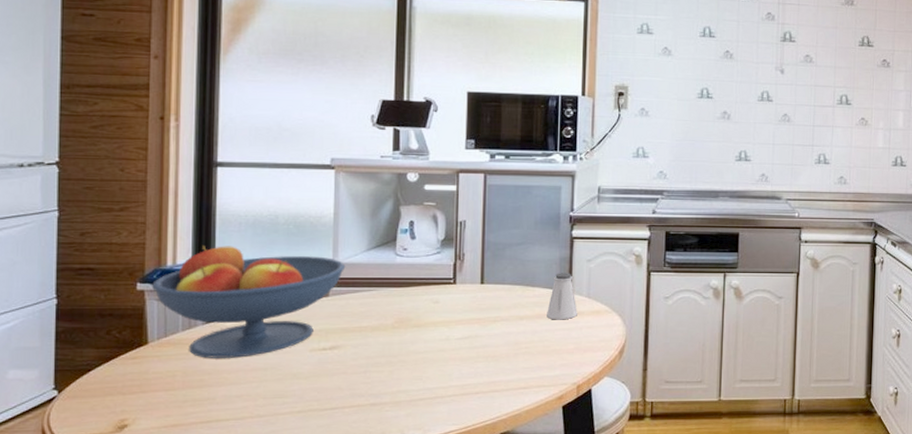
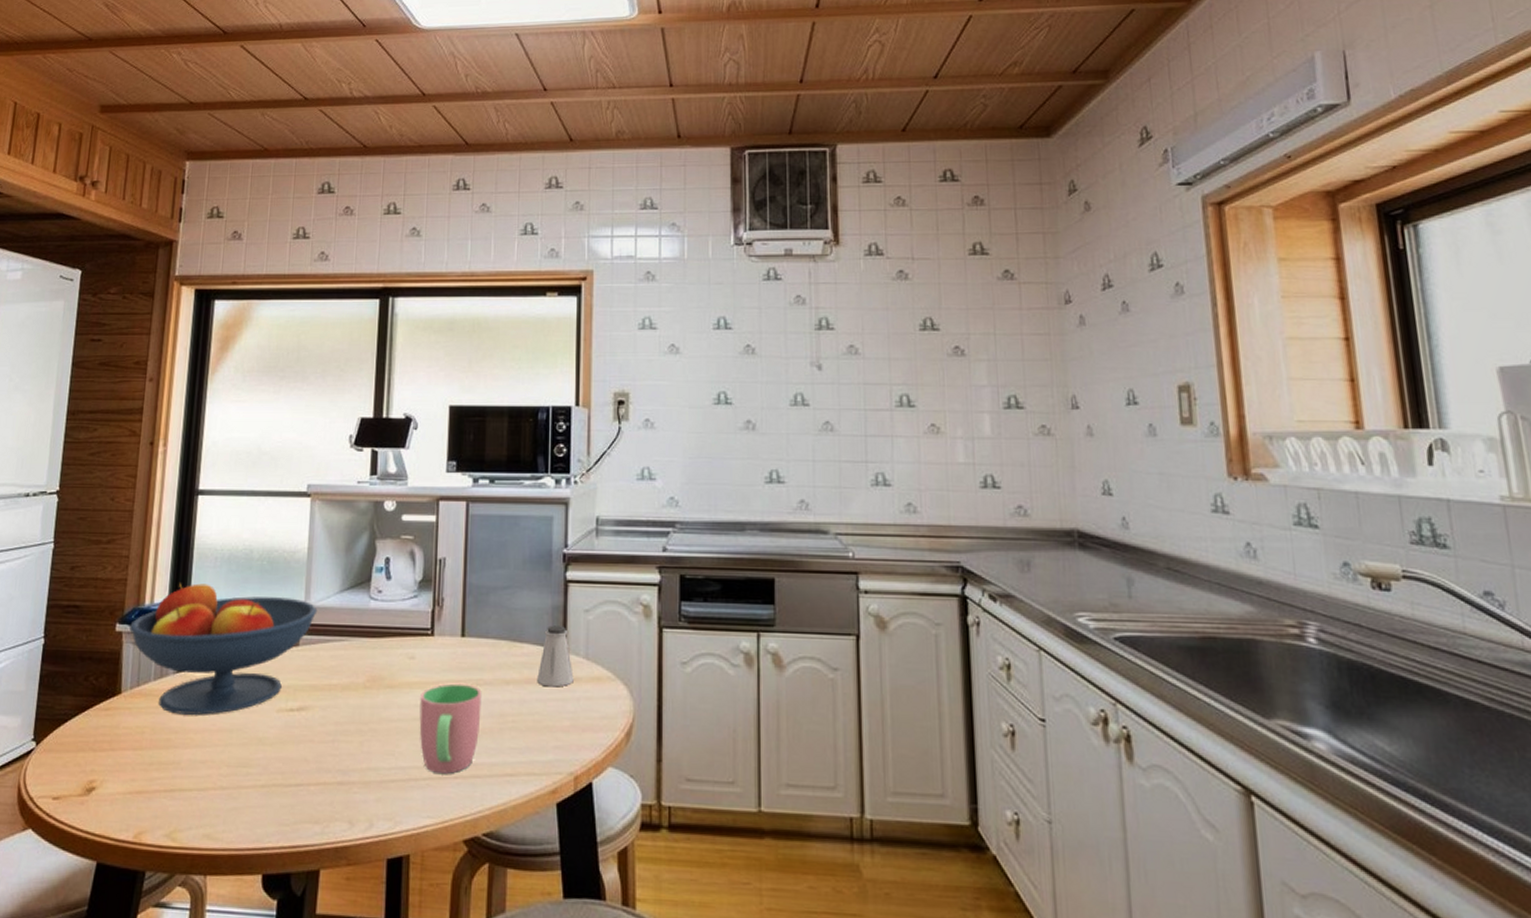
cup: none [444,321,499,391] -> present [419,683,482,774]

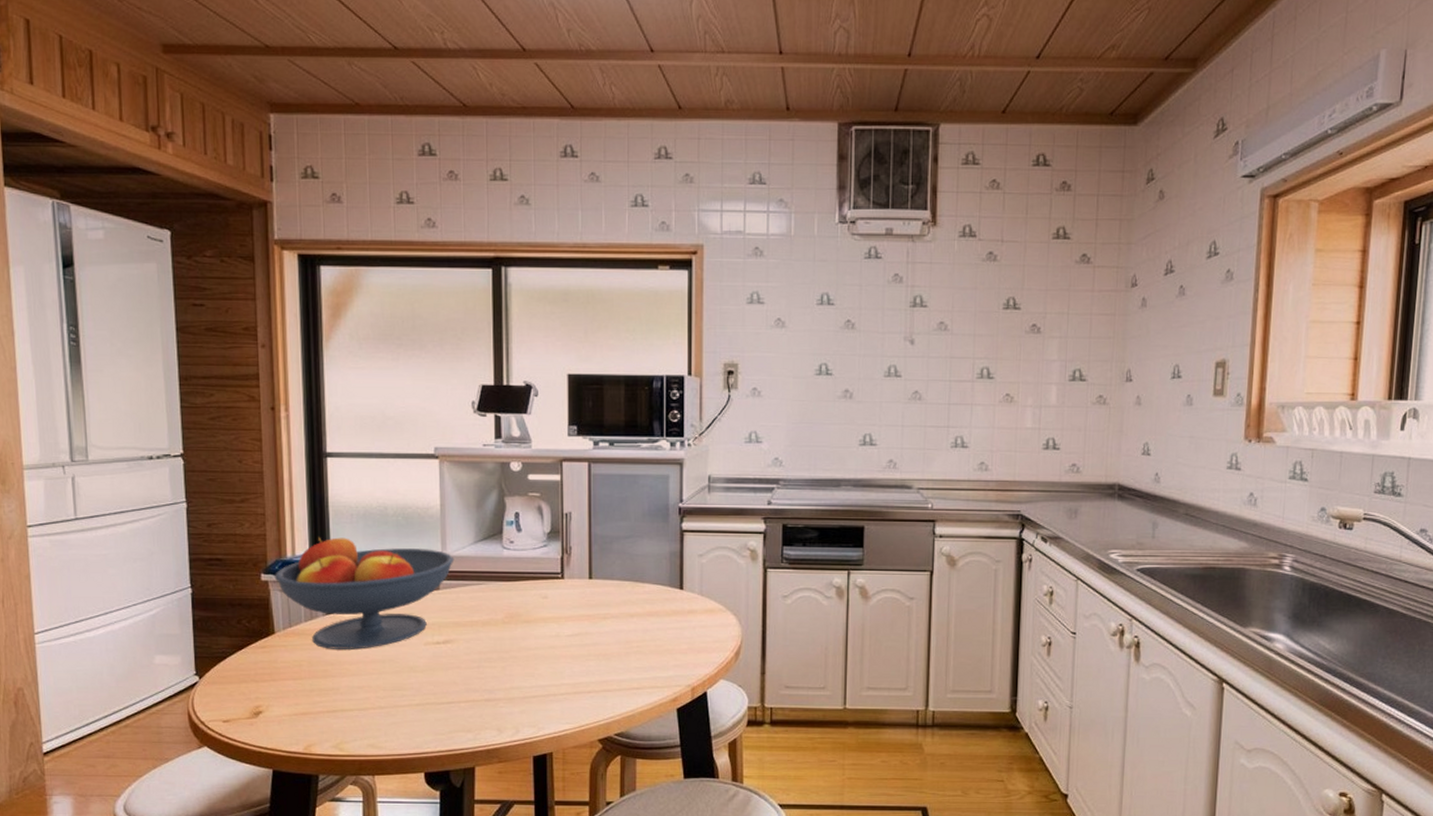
cup: present [419,683,482,774] -> none [555,617,610,689]
saltshaker: present [537,625,574,687] -> none [658,568,690,619]

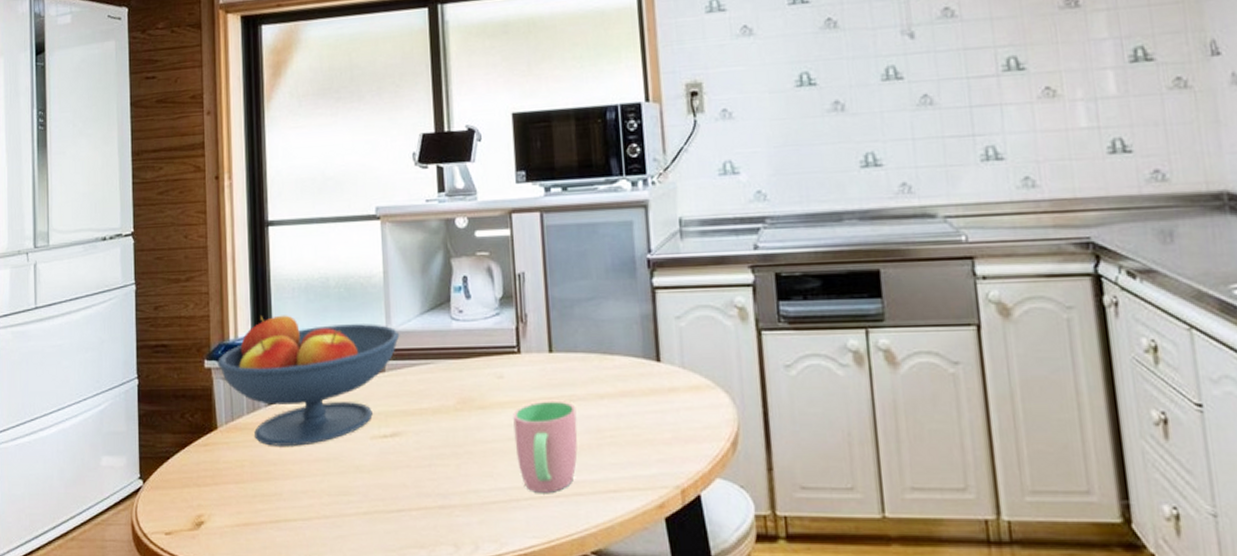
cup: none [555,617,610,689] -> present [513,400,578,493]

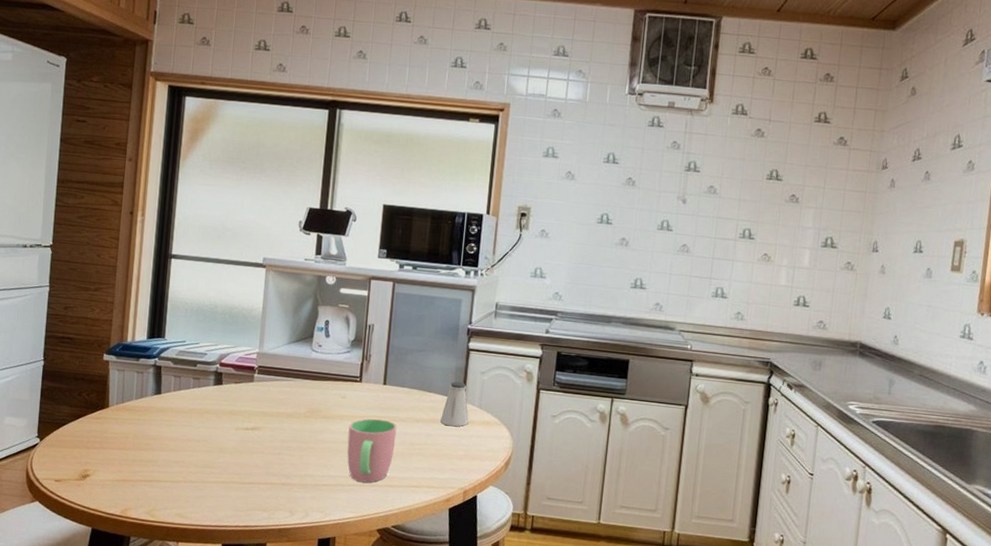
fruit bowl: present [218,315,400,446] -> none [115,327,269,428]
saltshaker: none [632,335,671,399] -> present [440,381,469,427]

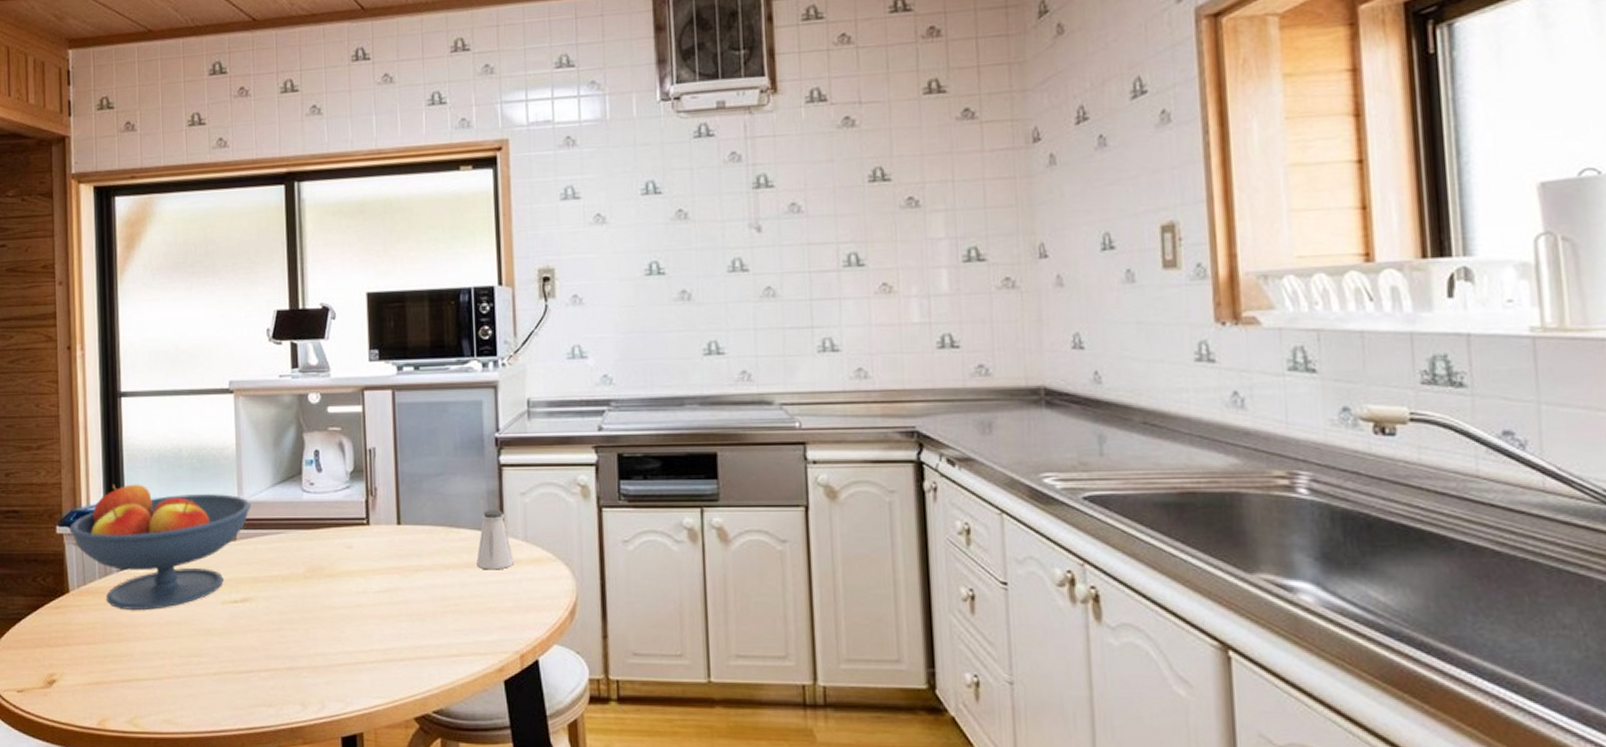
fruit bowl: none [115,327,269,428] -> present [70,484,252,610]
cup: present [347,418,397,483] -> none [361,570,423,656]

